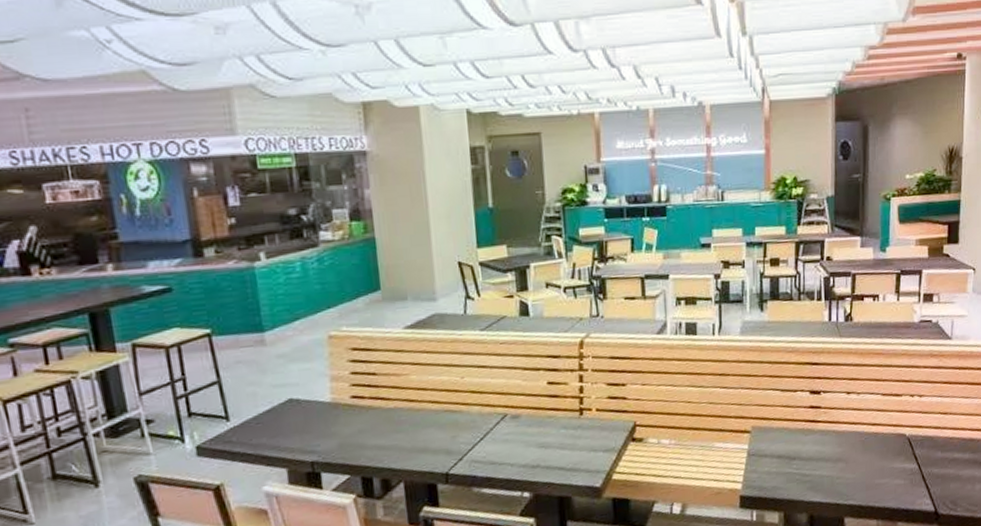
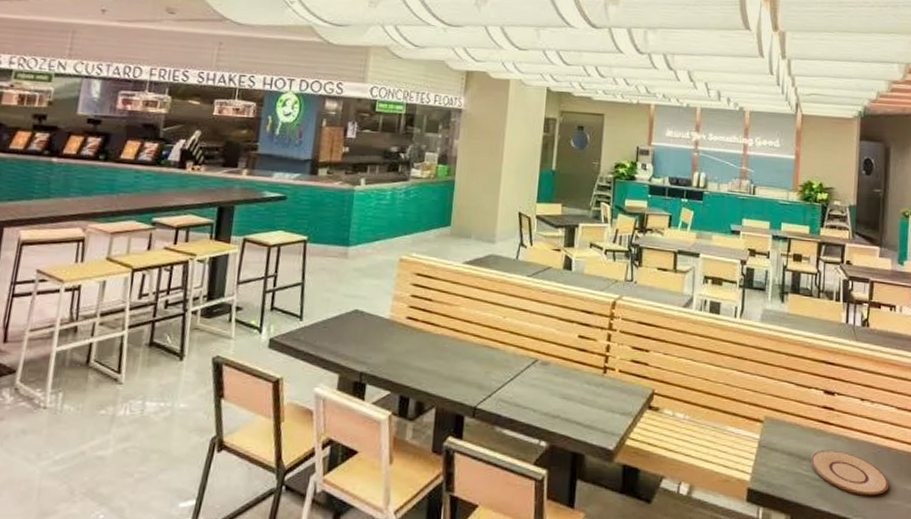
plate: none [799,444,877,481] -> present [810,449,889,496]

